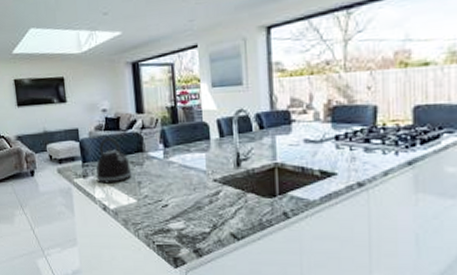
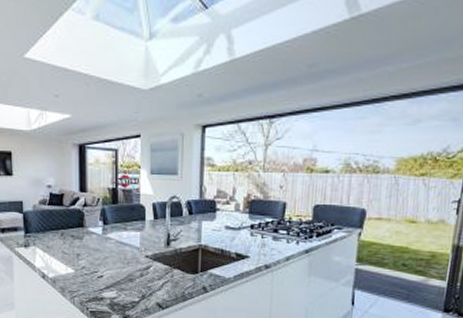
kettle: present [96,136,132,184] -> none [37,211,72,254]

